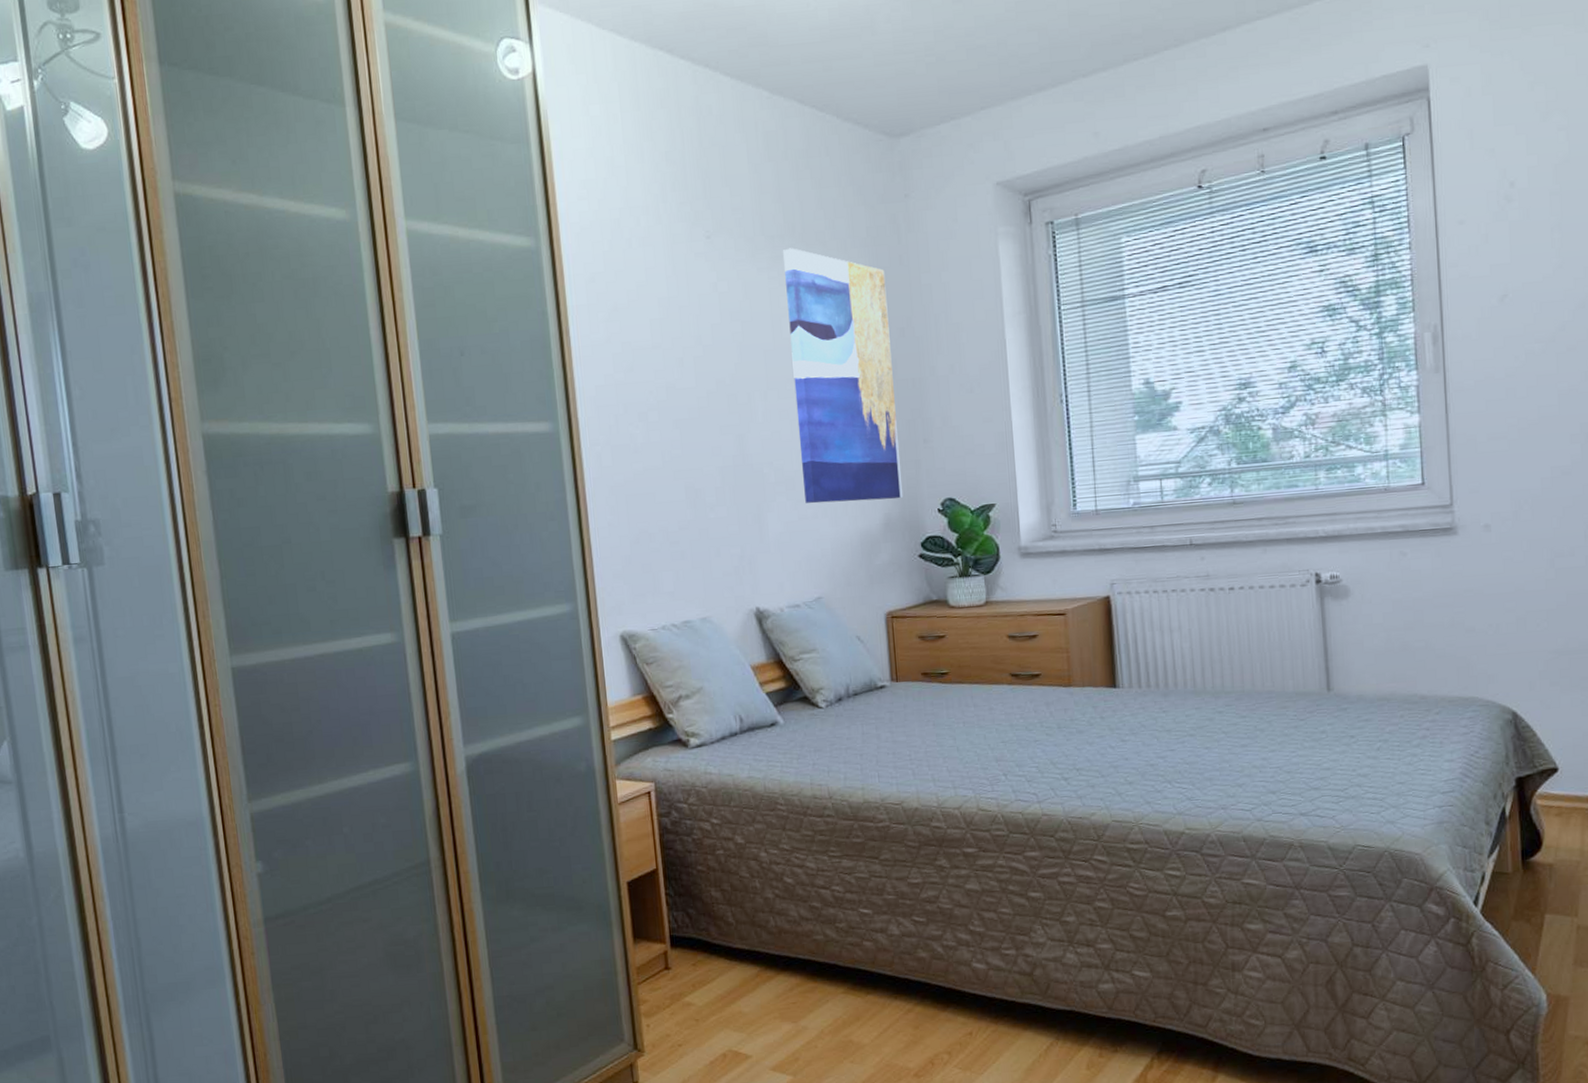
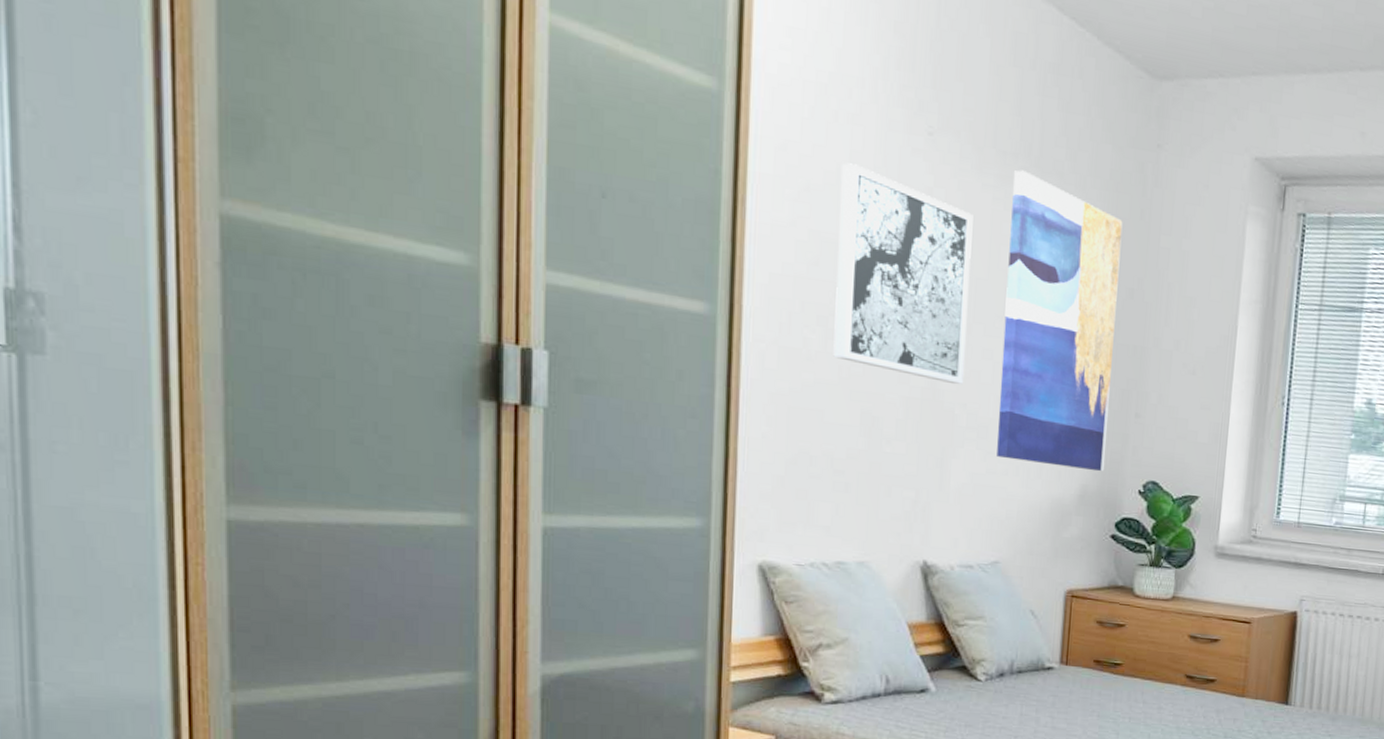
wall art: none [640,279,768,447] -> present [833,163,973,384]

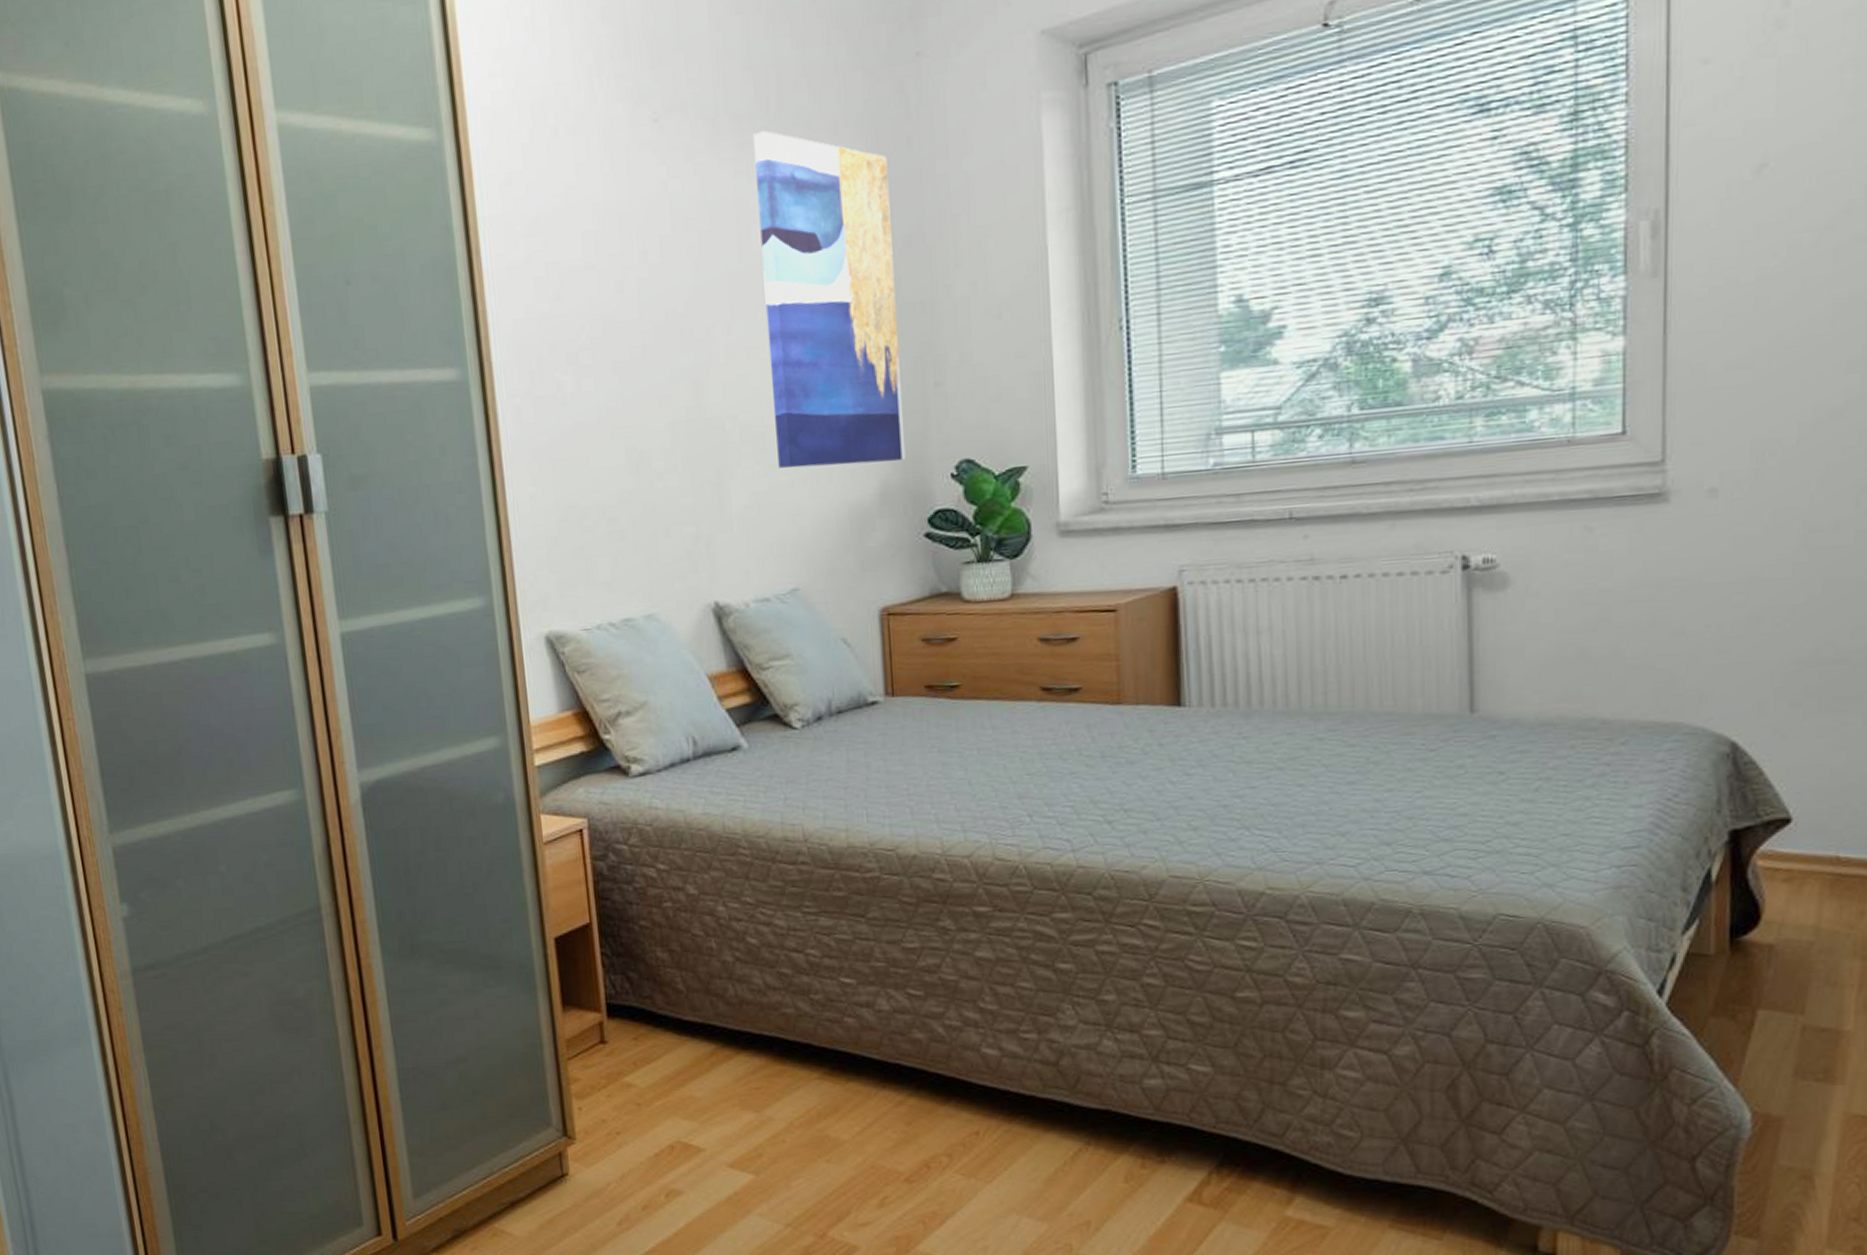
wall art: present [833,163,973,384] -> none [568,178,731,397]

